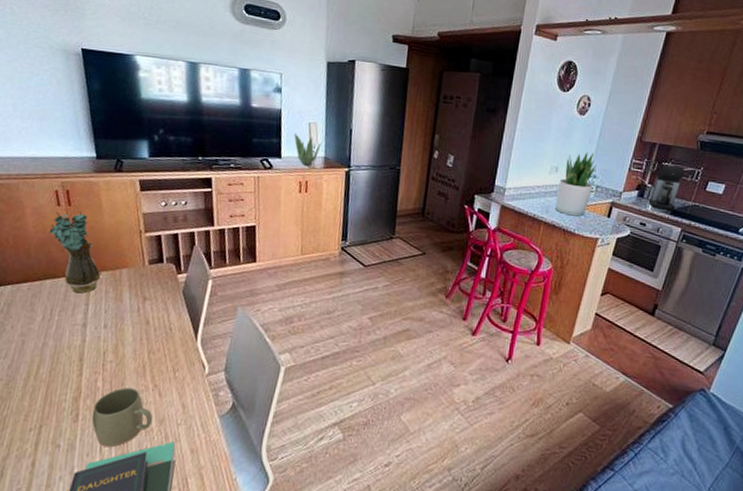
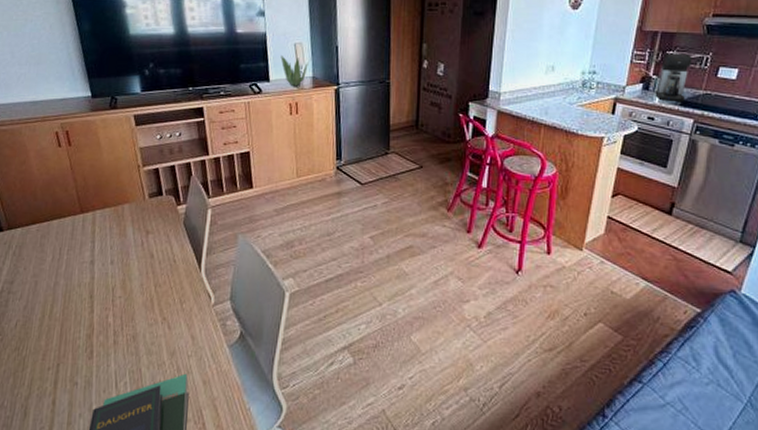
vase: present [49,212,101,294] -> none [52,151,104,232]
mug: present [92,387,153,448] -> none [105,322,163,383]
planter: present [555,152,597,217] -> none [555,48,595,116]

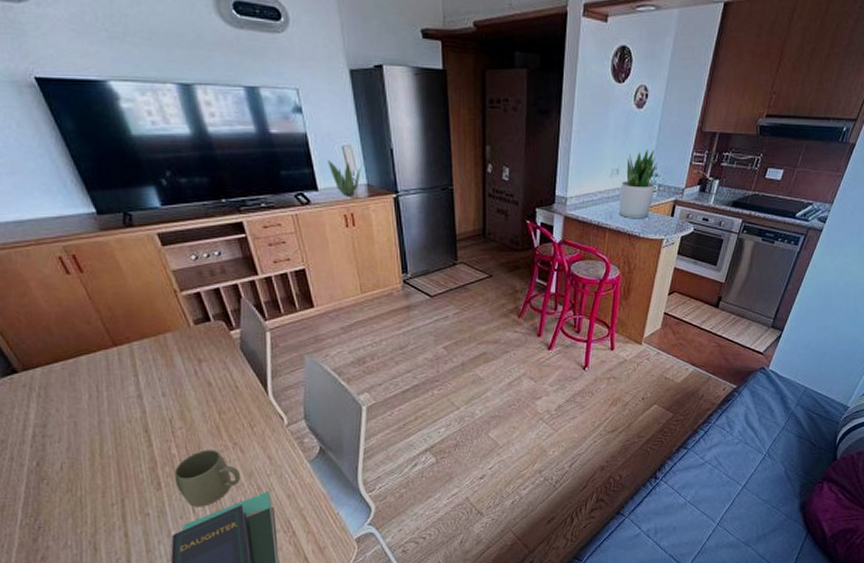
mug: none [105,322,163,383] -> present [174,449,240,508]
planter: none [555,48,595,116] -> present [619,149,658,219]
coffee maker: present [655,53,692,101] -> none [710,154,745,202]

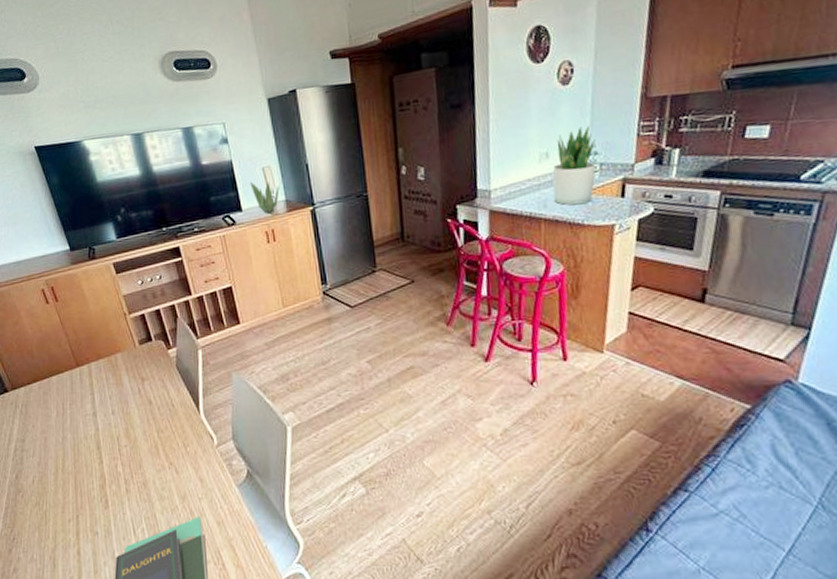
mug: present [174,449,240,508] -> none [119,469,175,529]

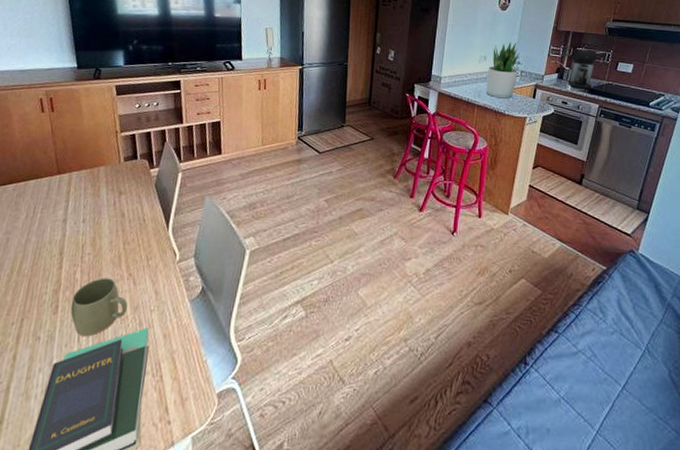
mug: none [119,469,175,529] -> present [71,278,127,337]
plant: present [250,182,280,214] -> none [253,38,277,66]
coffee maker: none [670,116,712,174] -> present [567,49,597,89]

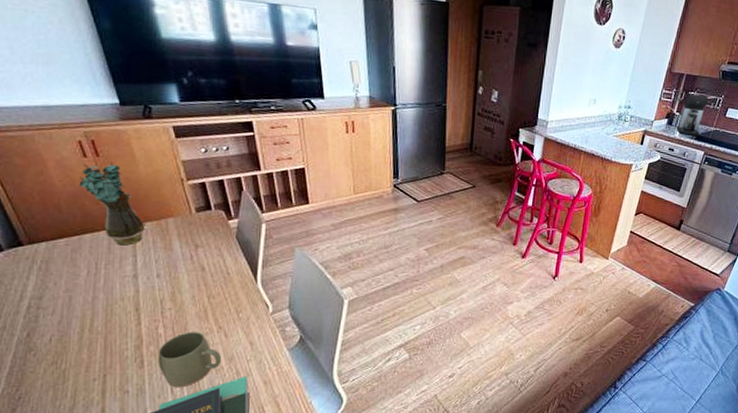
vase: none [33,117,81,191] -> present [79,162,145,246]
planter: present [487,42,520,99] -> none [594,84,631,145]

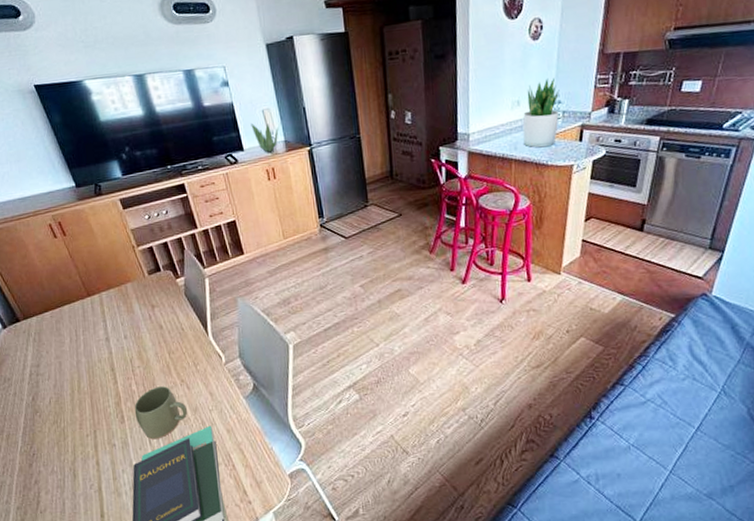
vase: present [79,162,145,246] -> none [53,239,110,313]
plant: none [335,73,365,106] -> present [251,123,279,153]
planter: none [594,84,631,145] -> present [522,77,560,148]
coffee maker: present [676,93,708,136] -> none [620,71,656,122]

